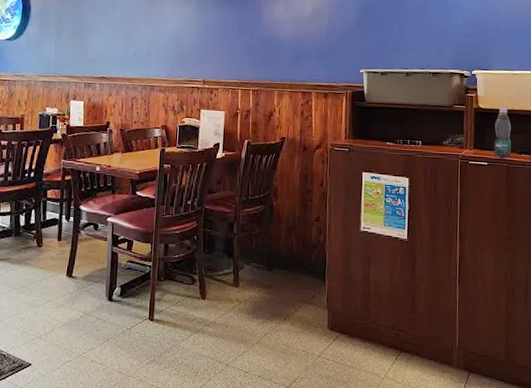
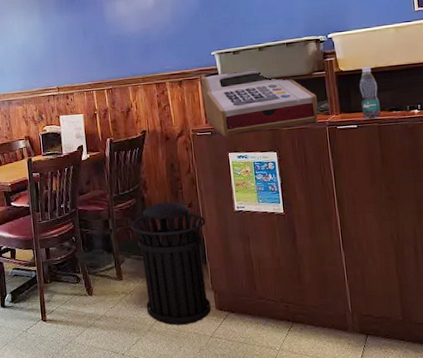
trash can: none [255,212,331,341] -> present [130,201,211,325]
cash register: none [346,92,454,157] -> present [200,68,319,138]

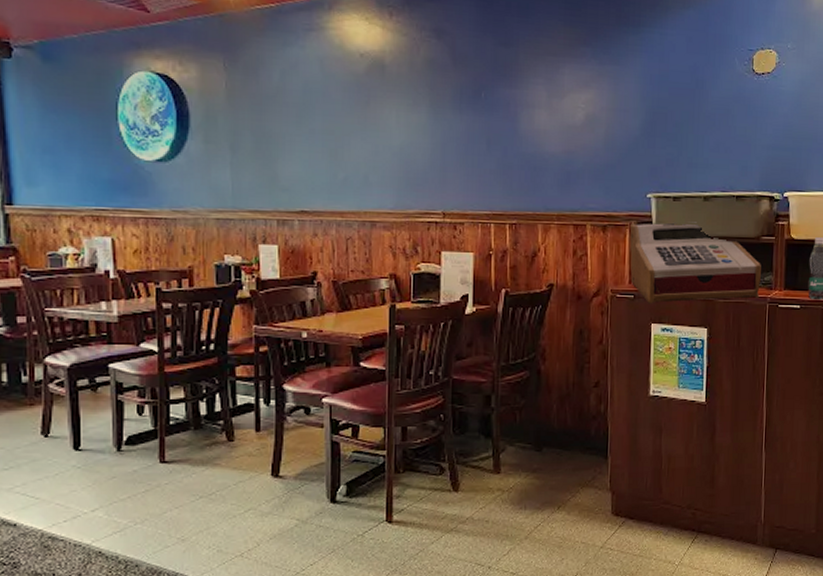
trash can: present [130,201,211,325] -> none [518,378,614,532]

